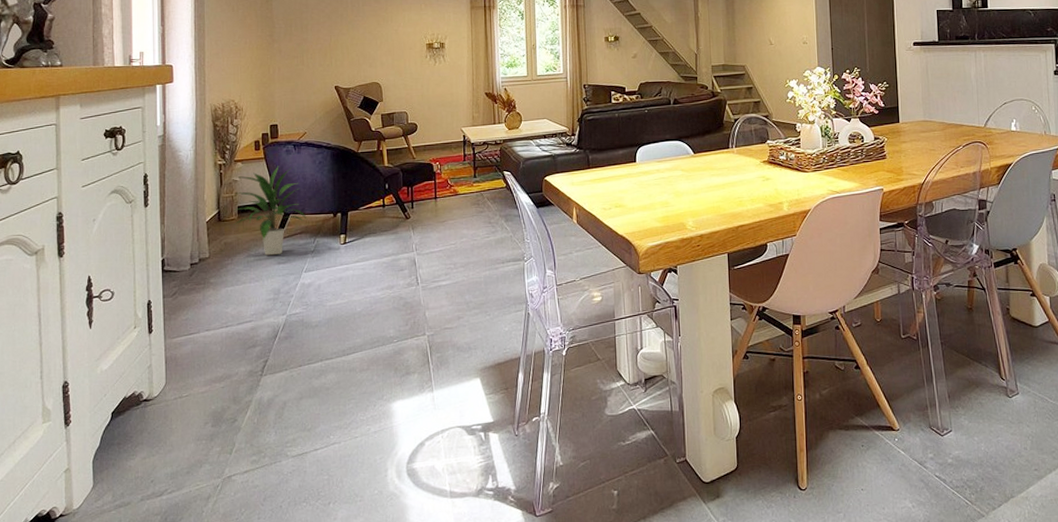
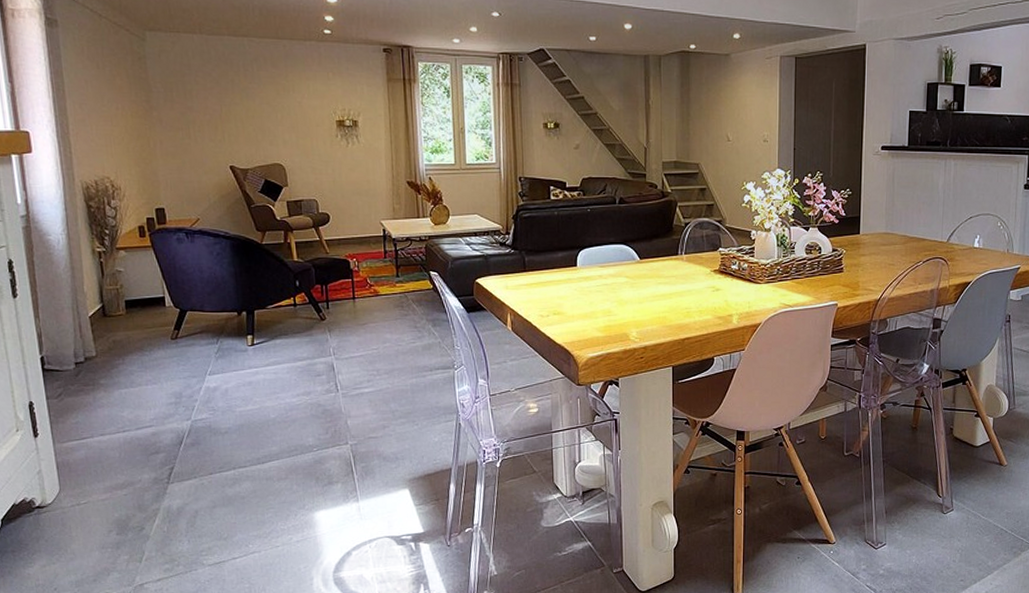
indoor plant: present [234,166,308,256] -> none [120,256,208,356]

